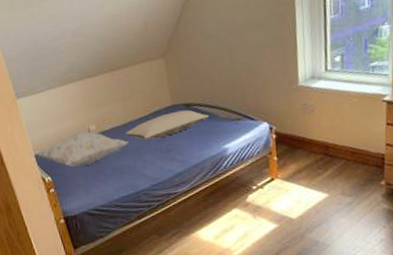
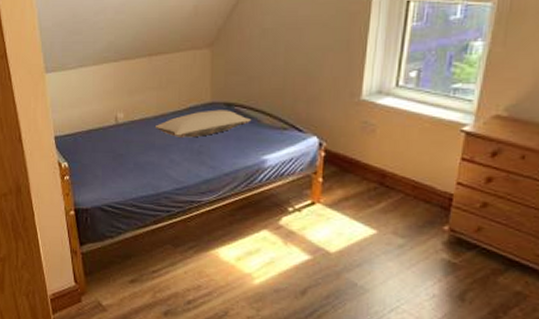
decorative pillow: present [36,131,129,167] -> none [56,119,157,156]

